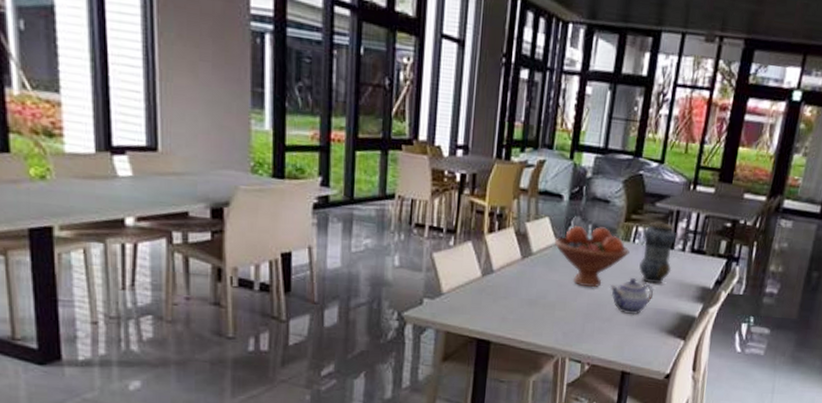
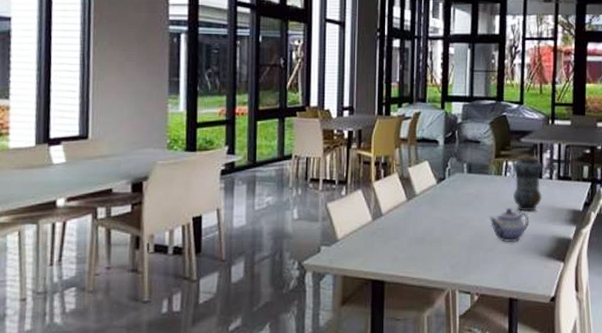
fruit bowl: present [554,226,630,288] -> none [434,165,503,221]

